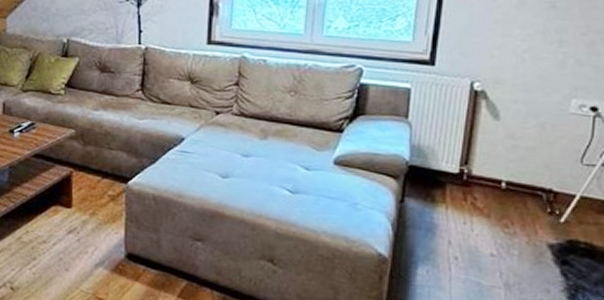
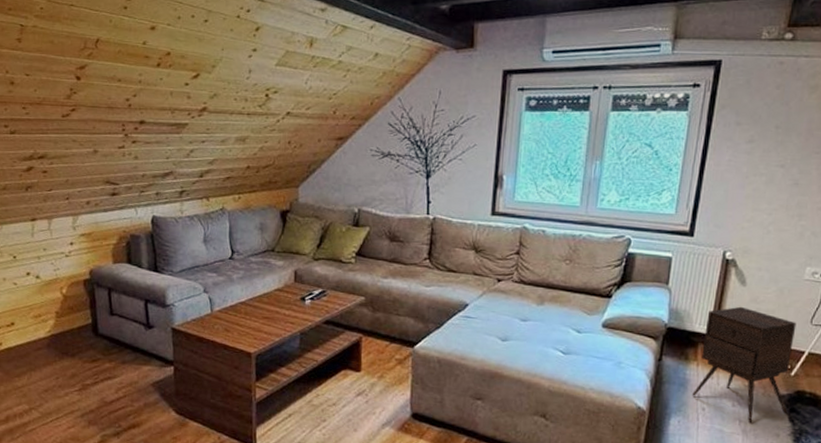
side table: none [442,143,563,276] -> present [692,306,797,424]

